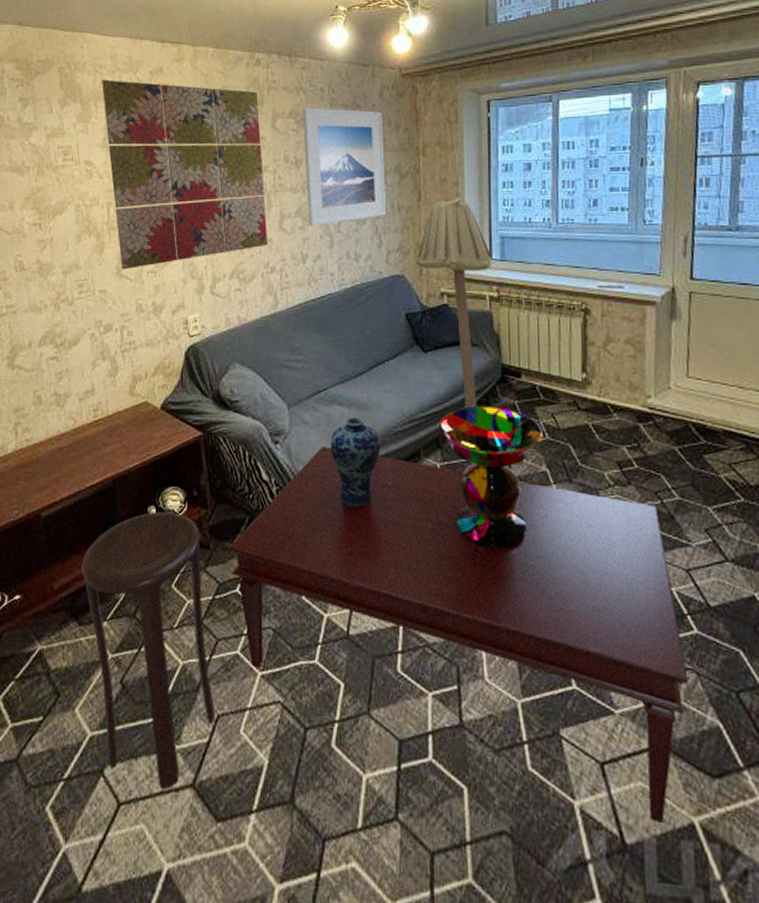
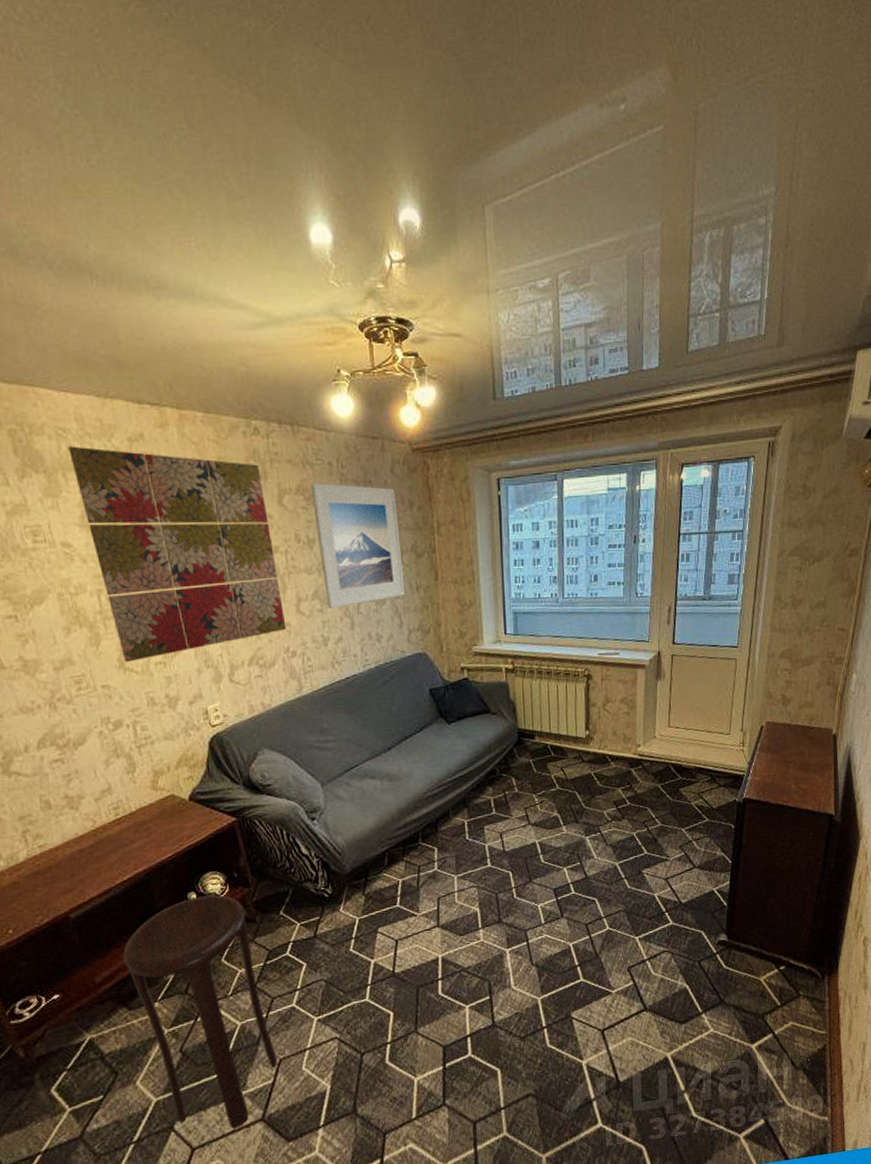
coffee table: present [228,447,688,823] -> none [274,817,665,1062]
vase: present [331,416,381,507] -> none [366,787,413,867]
floor lamp: present [416,197,493,465] -> none [436,576,507,818]
decorative bowl: present [438,406,543,549] -> none [464,766,554,885]

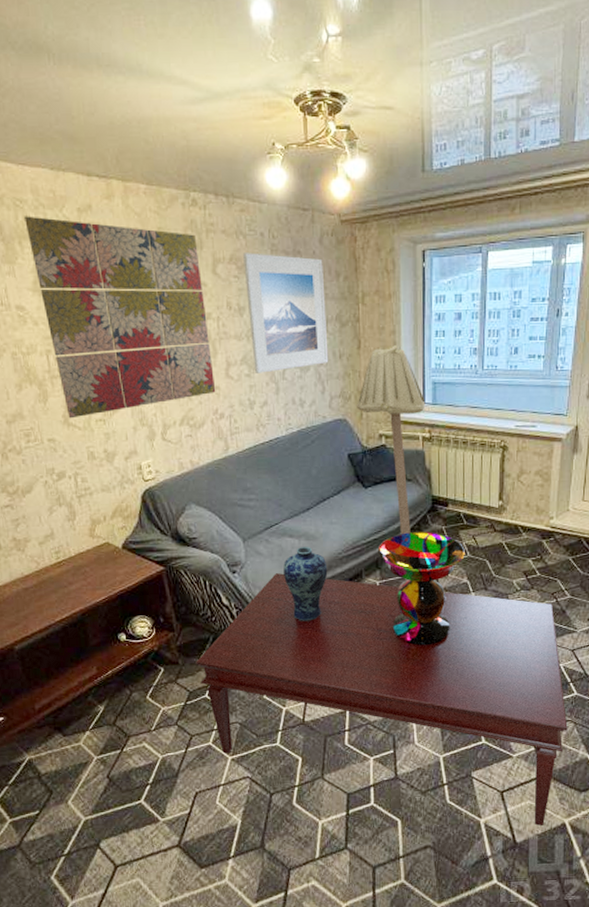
stool: present [123,894,277,1129] -> none [60,636,193,852]
coffee table: none [274,817,665,1062] -> present [196,573,568,826]
vase: none [366,787,413,867] -> present [283,546,328,621]
floor lamp: none [436,576,507,818] -> present [357,345,426,581]
decorative bowl: none [464,766,554,885] -> present [377,532,465,646]

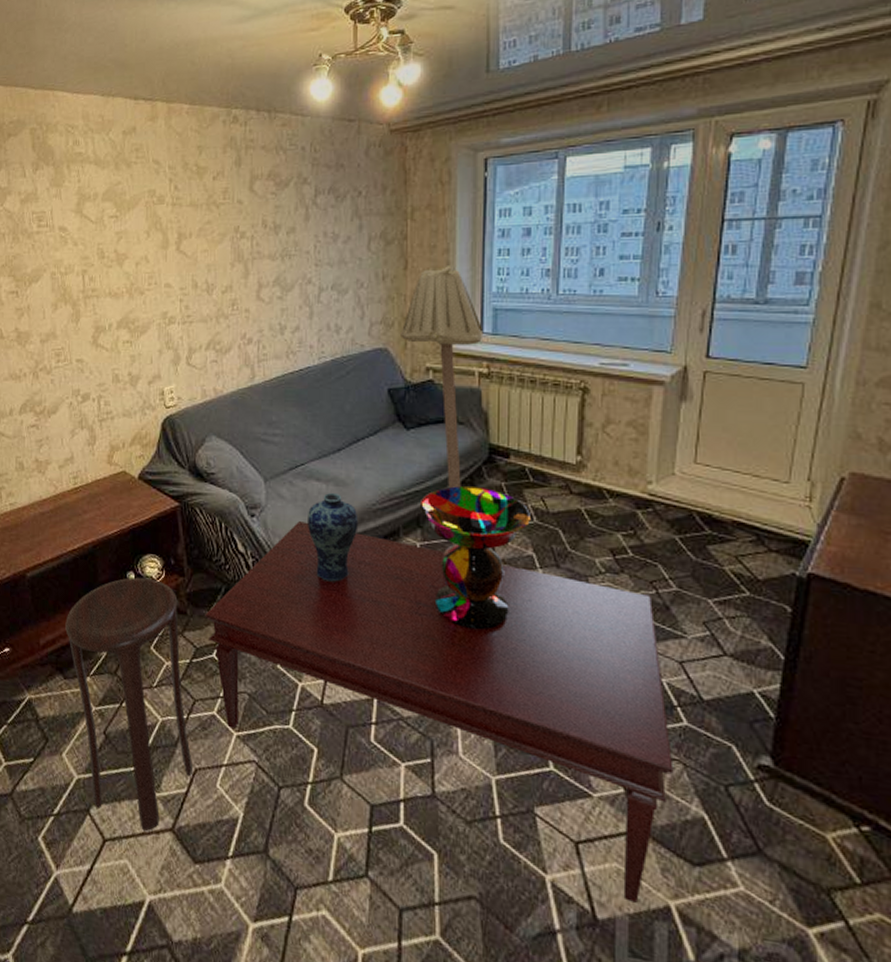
wall art: present [24,216,216,419] -> none [74,140,245,339]
stool: none [60,636,193,852] -> present [65,577,192,832]
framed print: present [243,253,329,373] -> none [282,168,370,296]

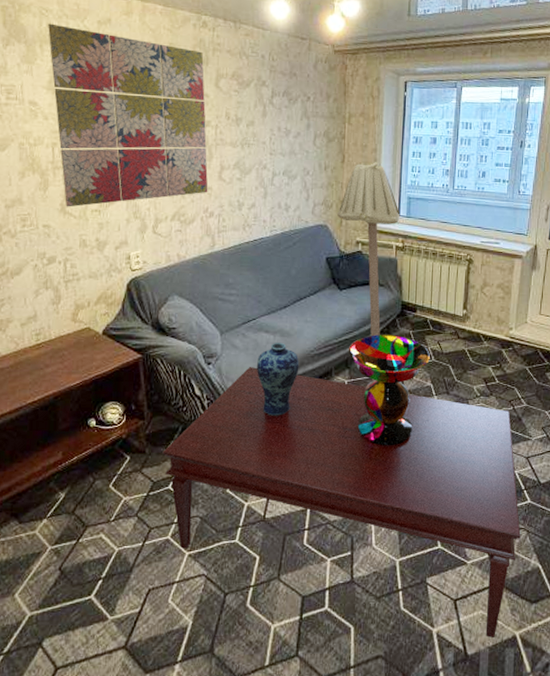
stool: present [65,577,192,832] -> none [22,423,146,653]
wall art: none [74,140,245,339] -> present [48,23,208,207]

